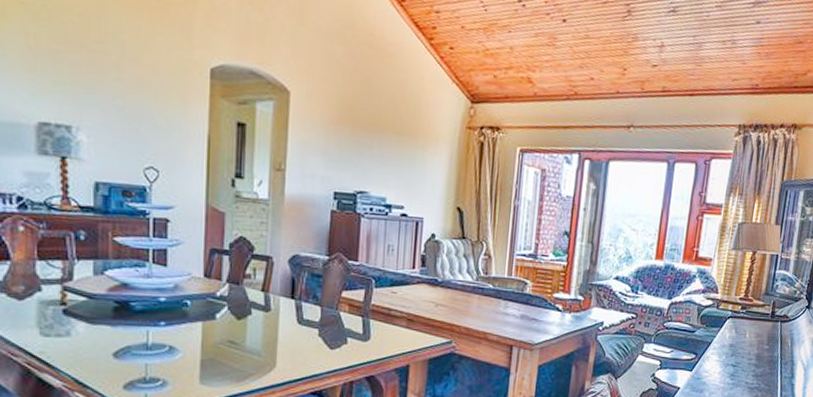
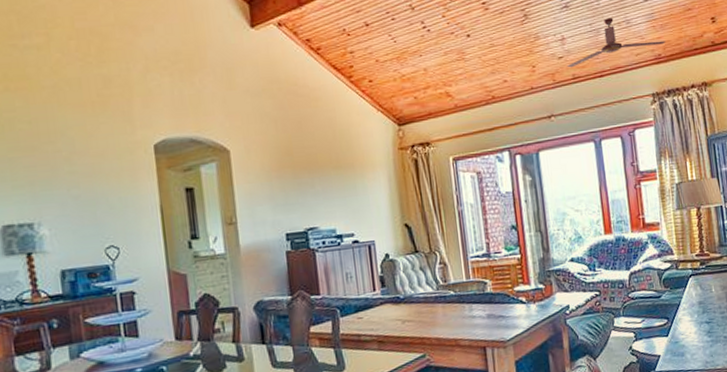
ceiling fan: none [659,33,768,80] -> present [567,18,667,68]

